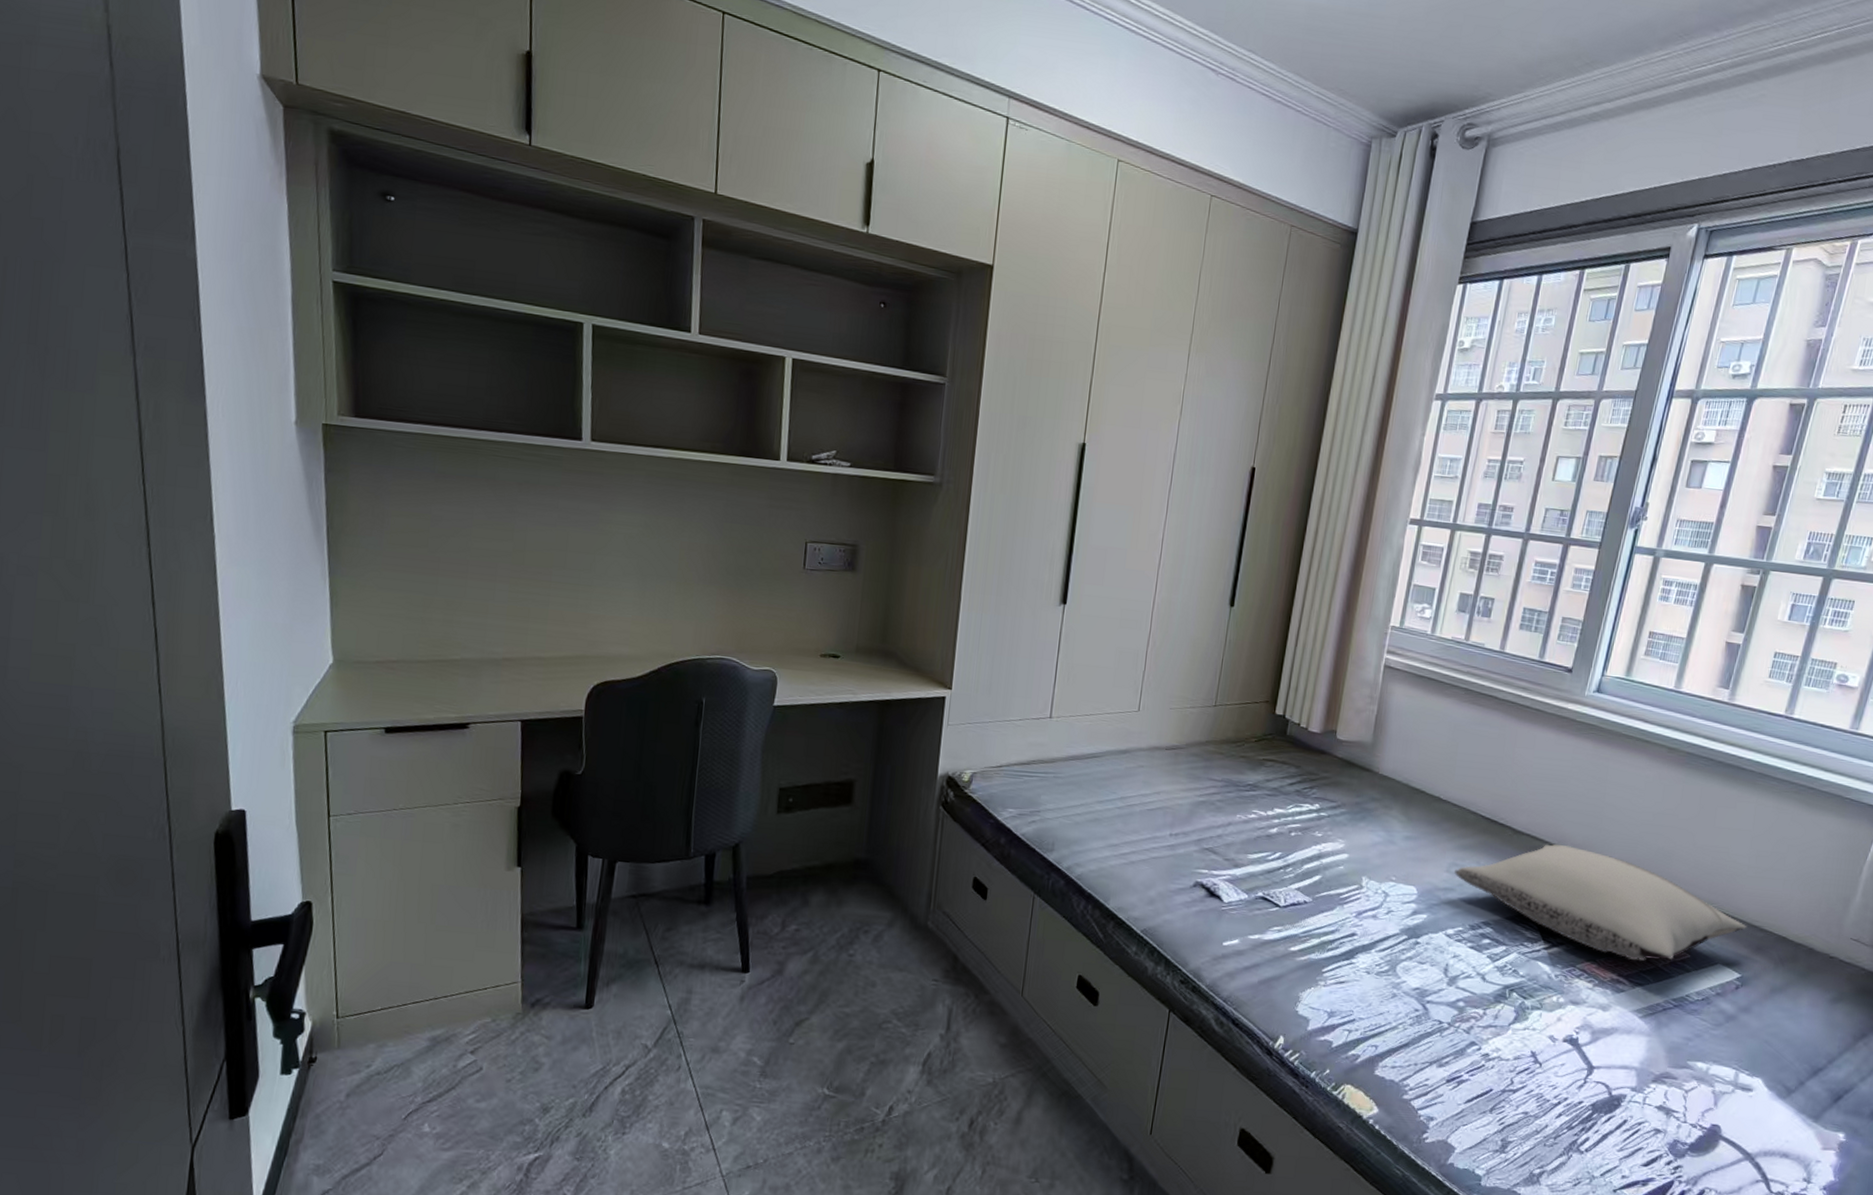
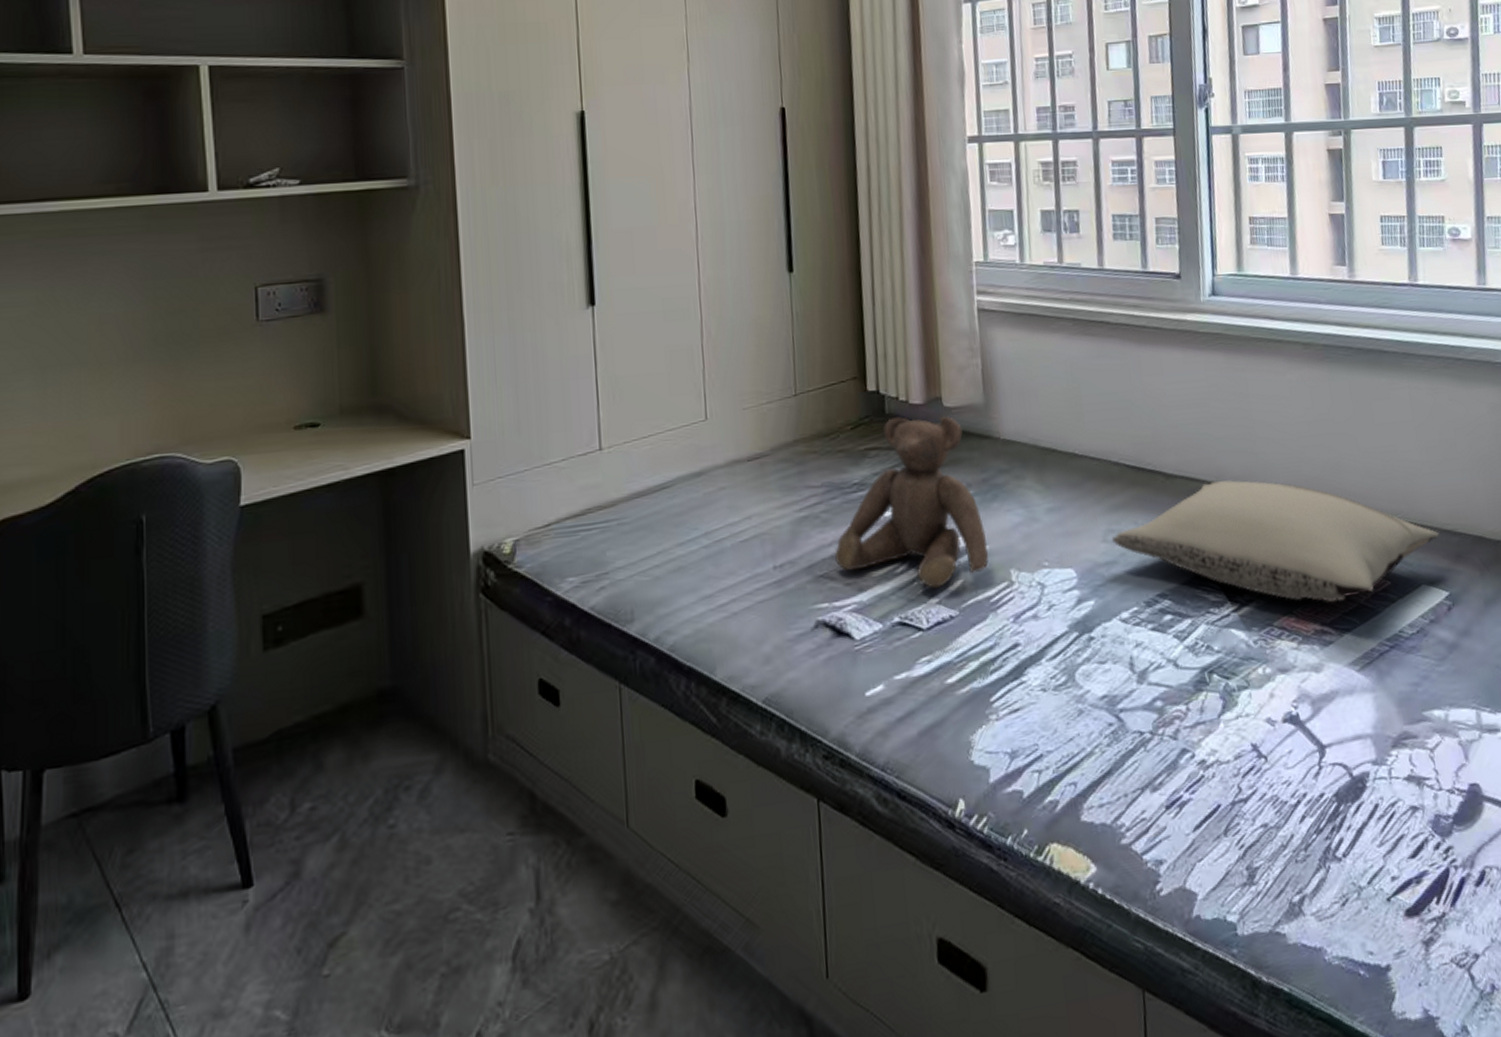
teddy bear: none [1221,739,1349,878] -> present [835,417,989,589]

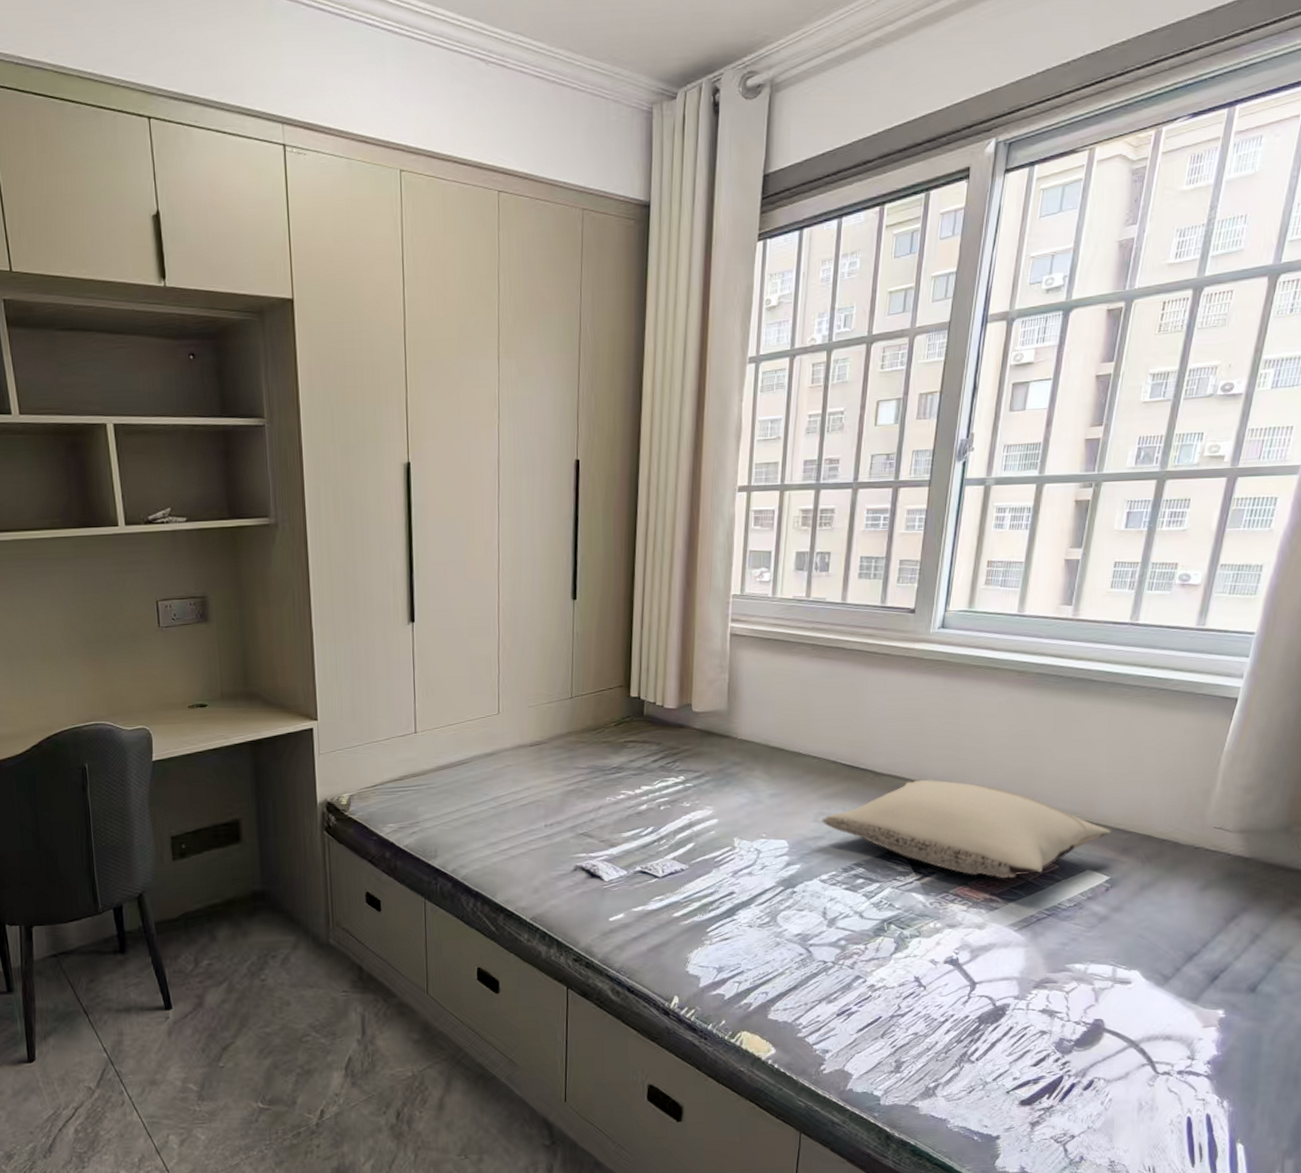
teddy bear: present [835,417,989,589] -> none [594,718,718,848]

